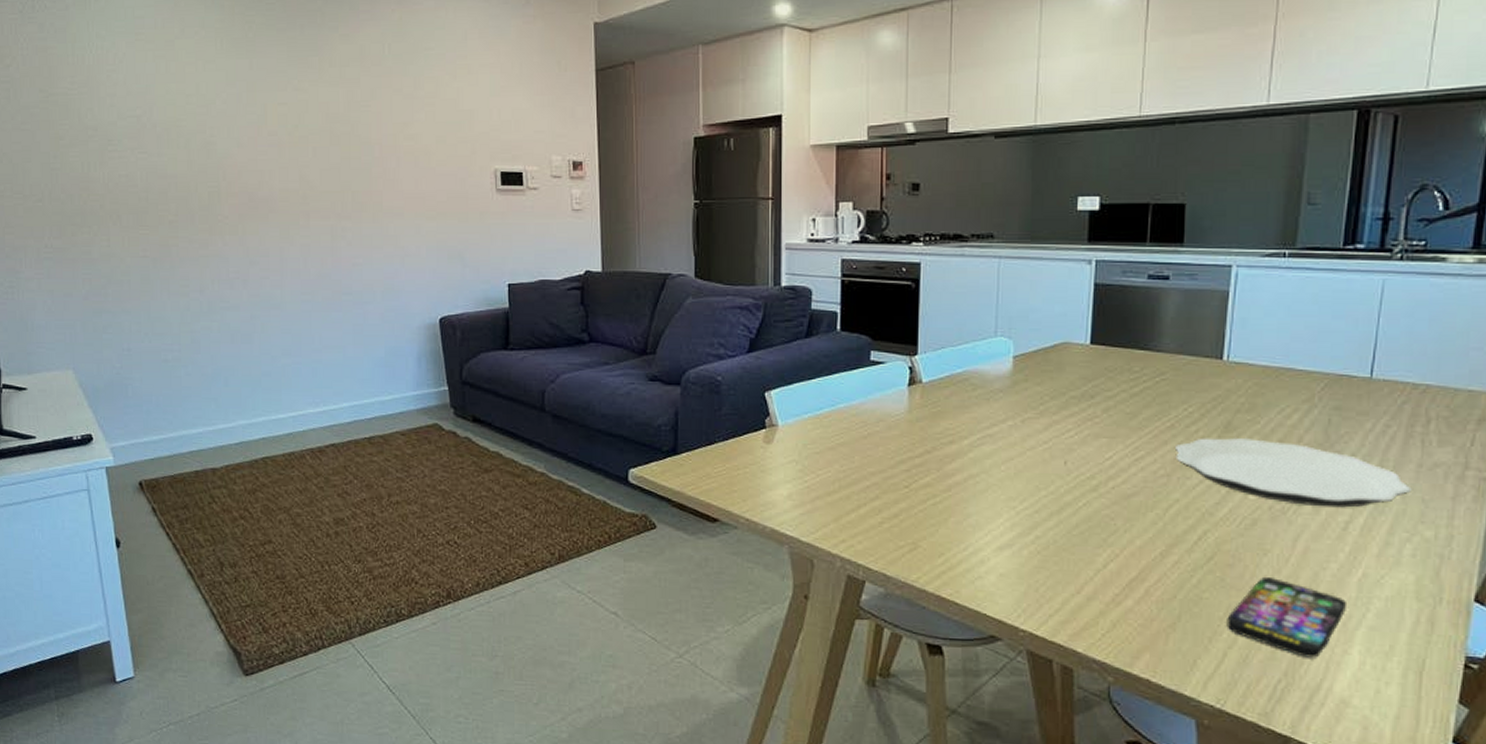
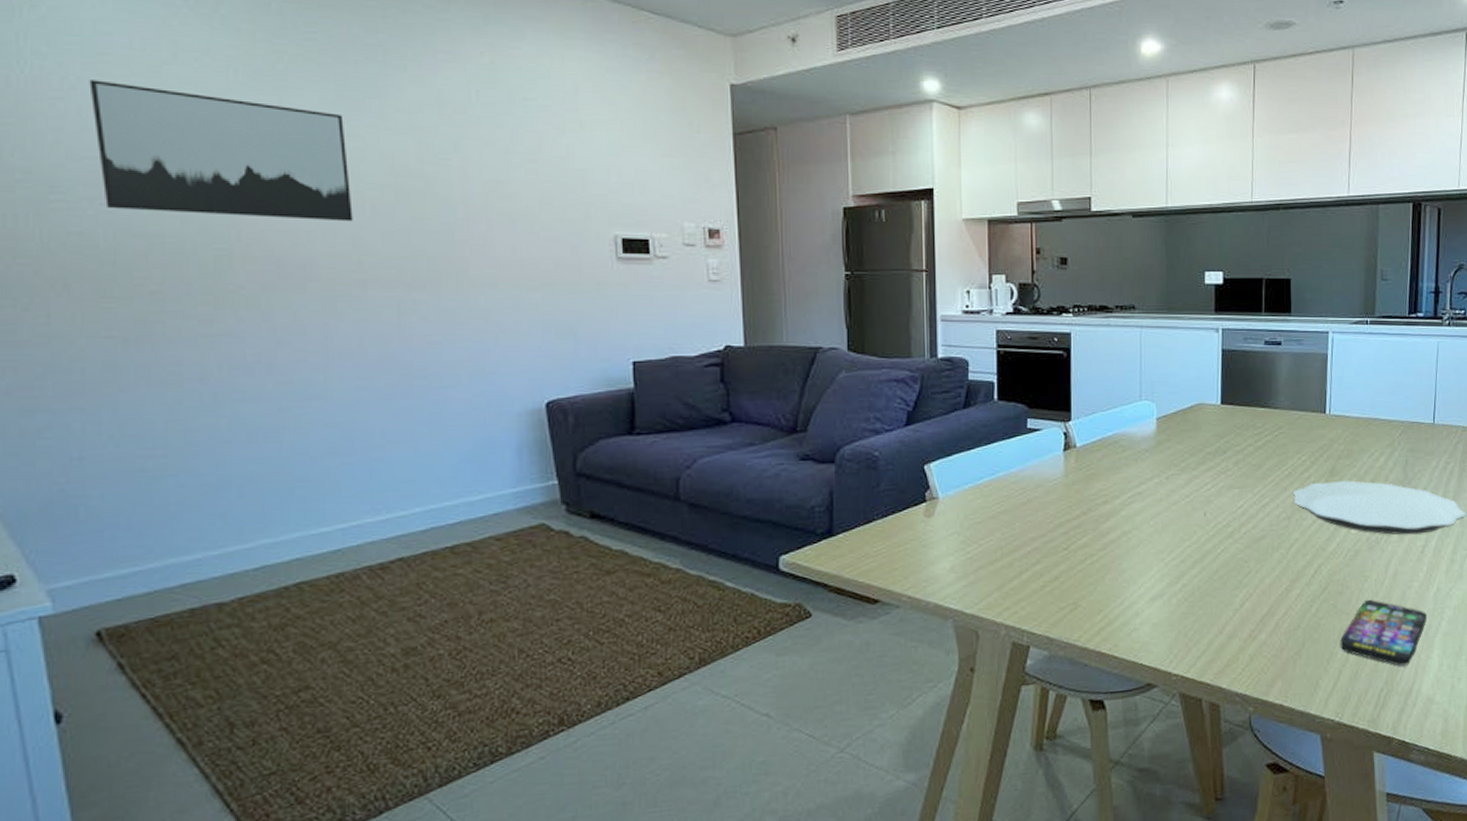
wall art: none [130,55,300,162] -> present [89,80,353,222]

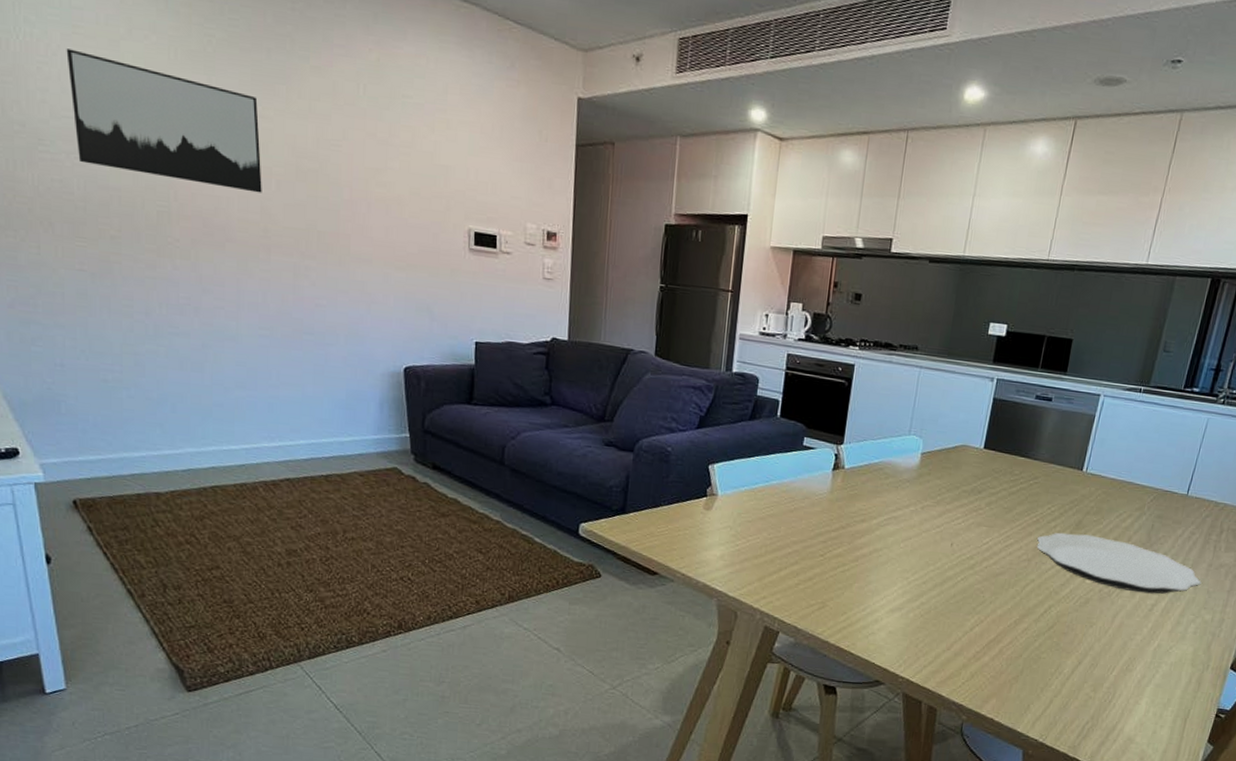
smartphone: present [1340,599,1427,666] -> none [1055,643,1143,706]

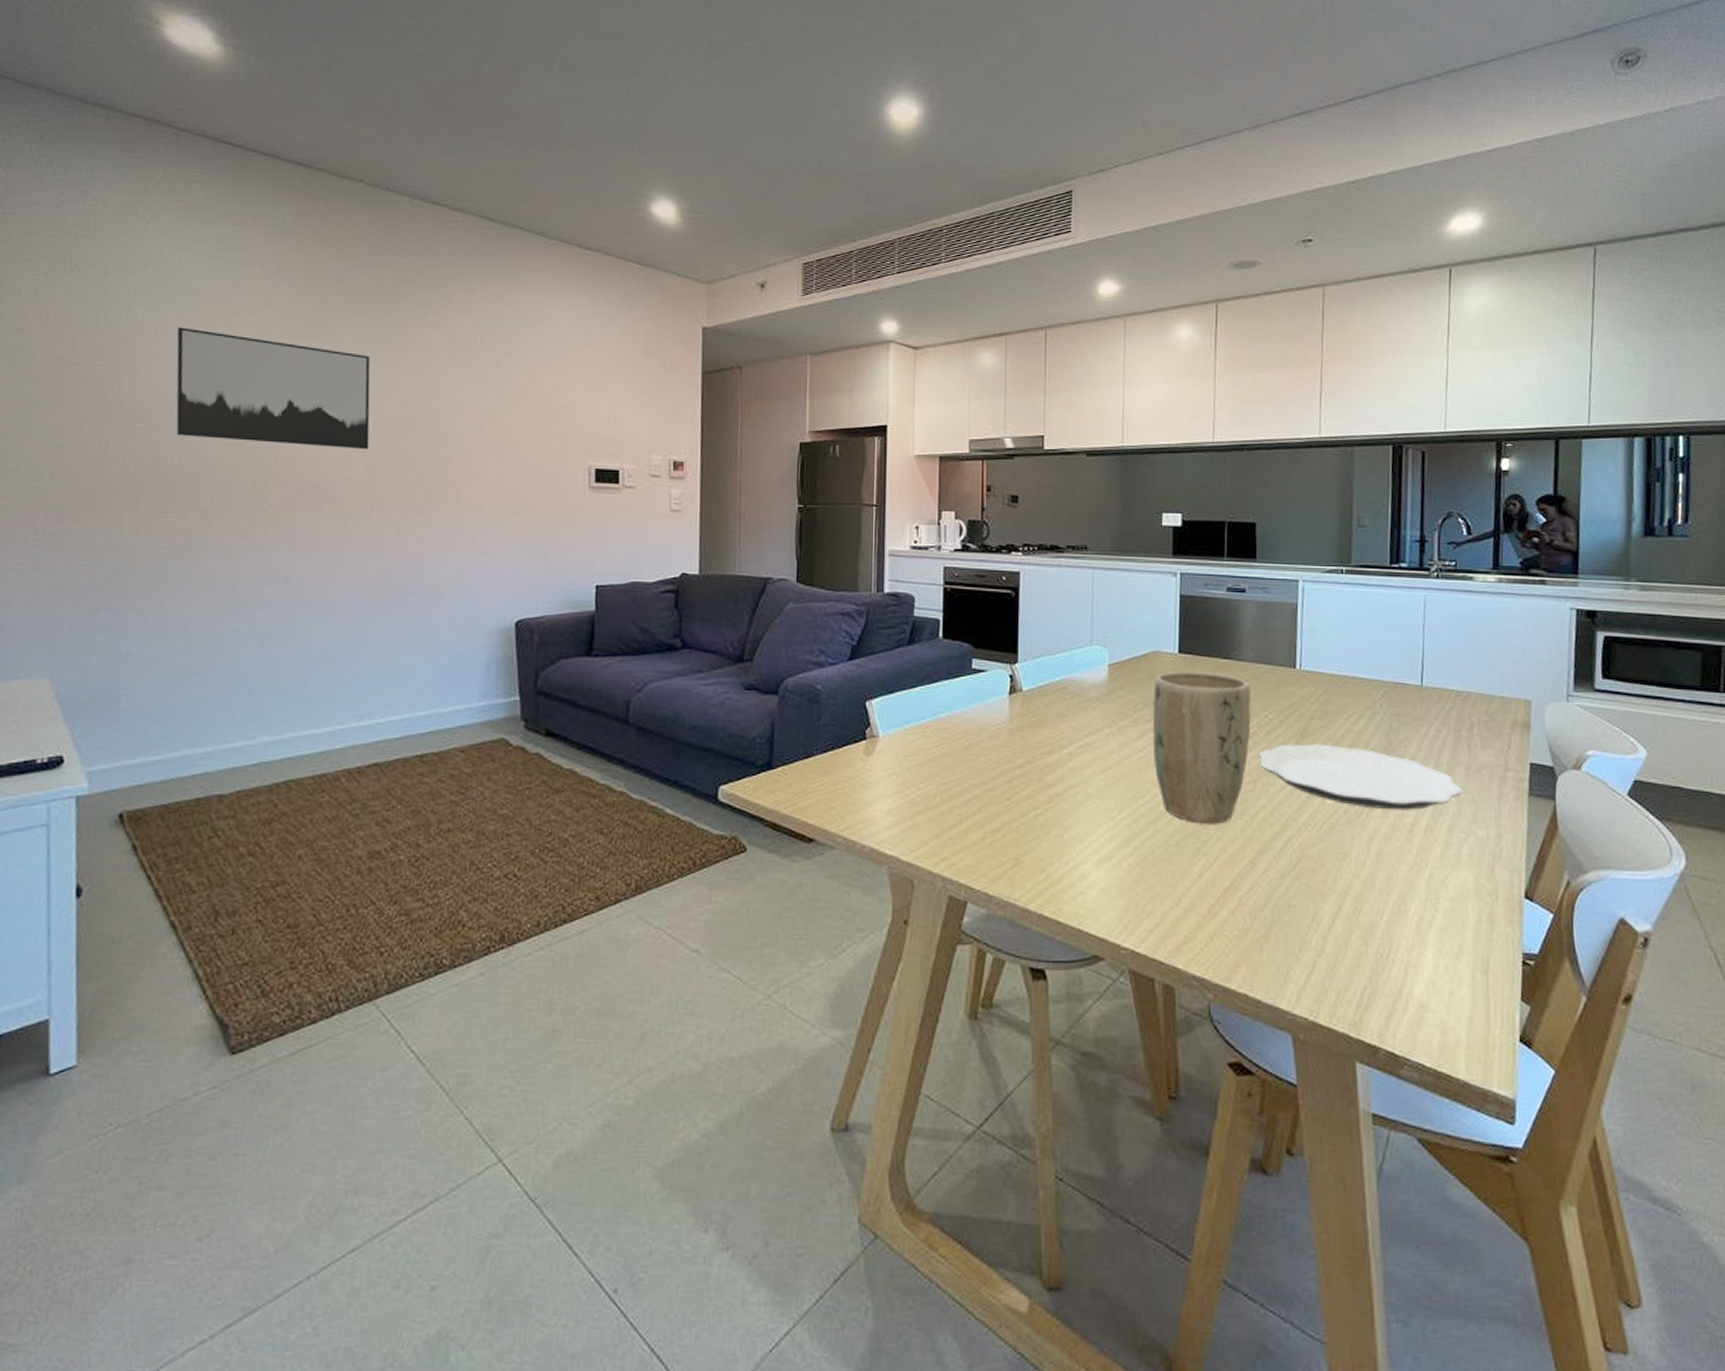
plant pot: none [947,463,1041,591] -> present [1152,671,1251,824]

